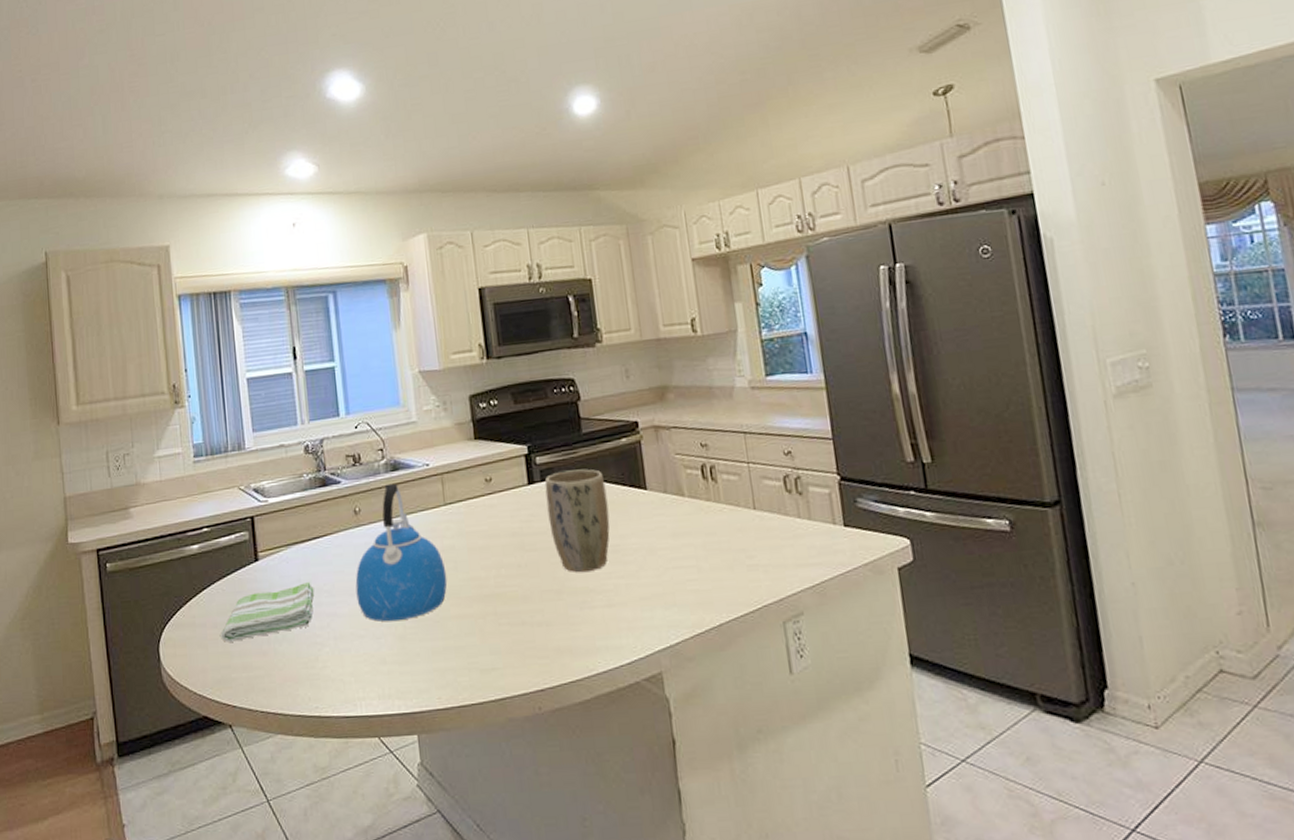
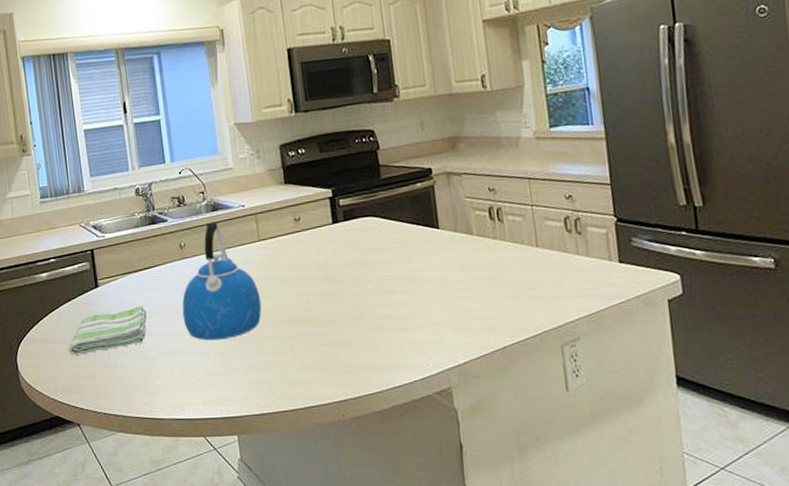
plant pot: present [544,469,610,572] -> none [347,210,406,300]

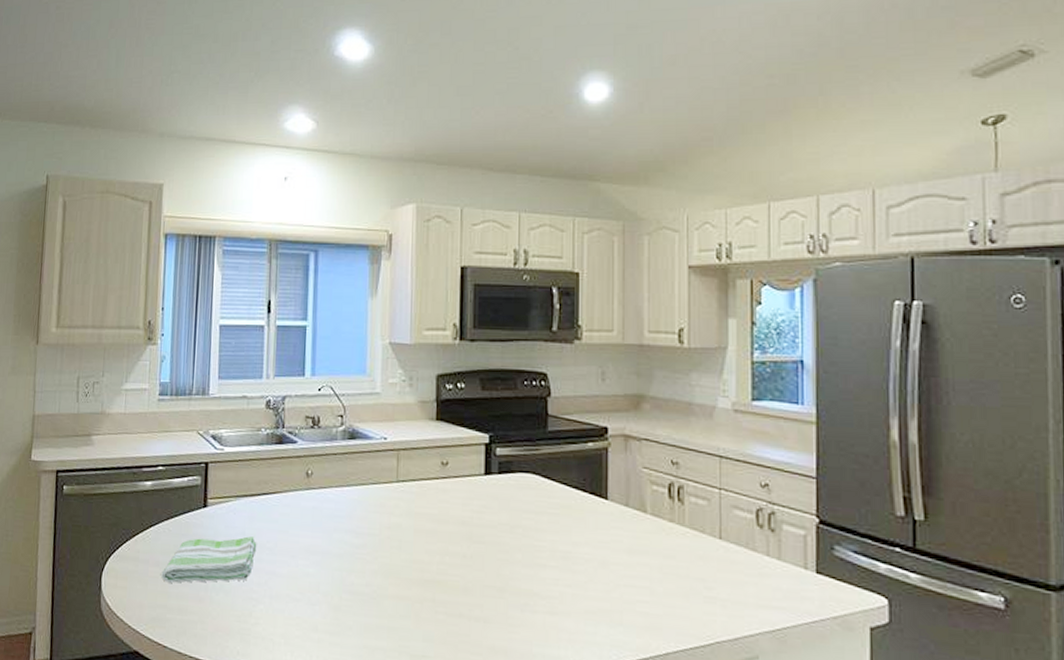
kettle: present [182,221,262,341] -> none [297,451,390,591]

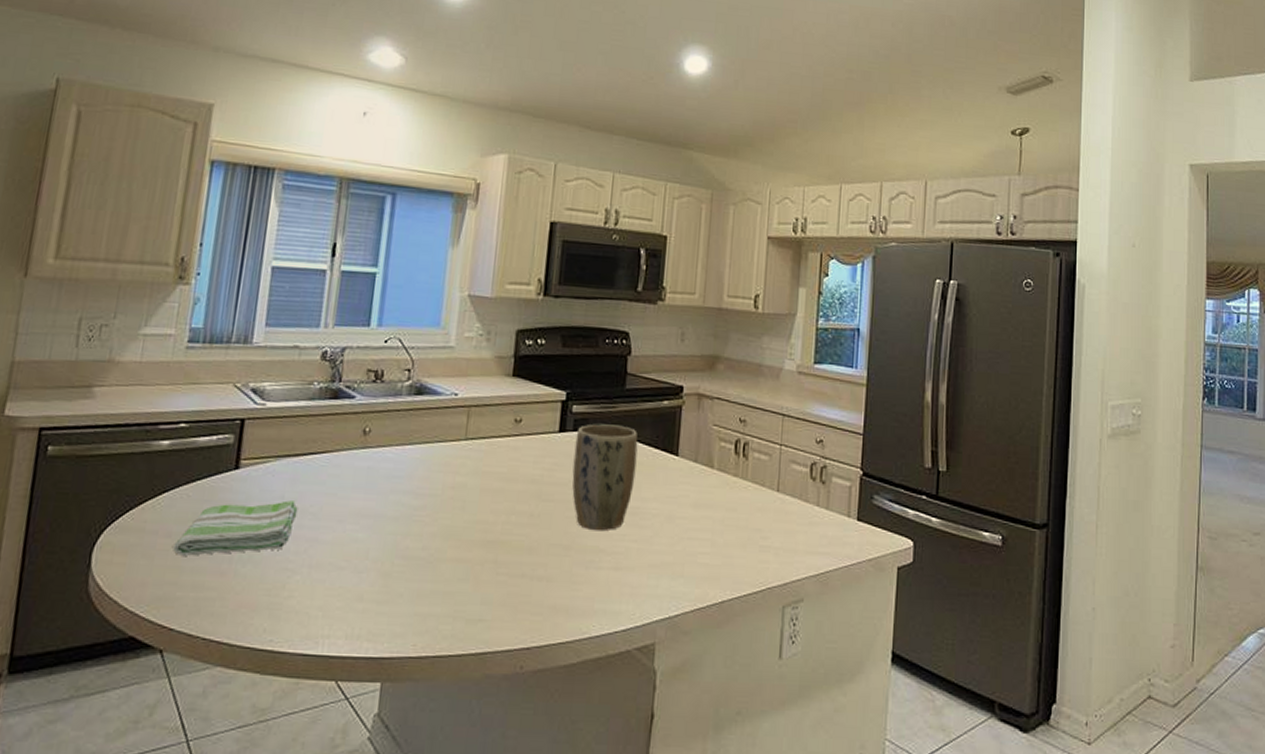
plant pot: none [501,466,565,574] -> present [572,424,638,530]

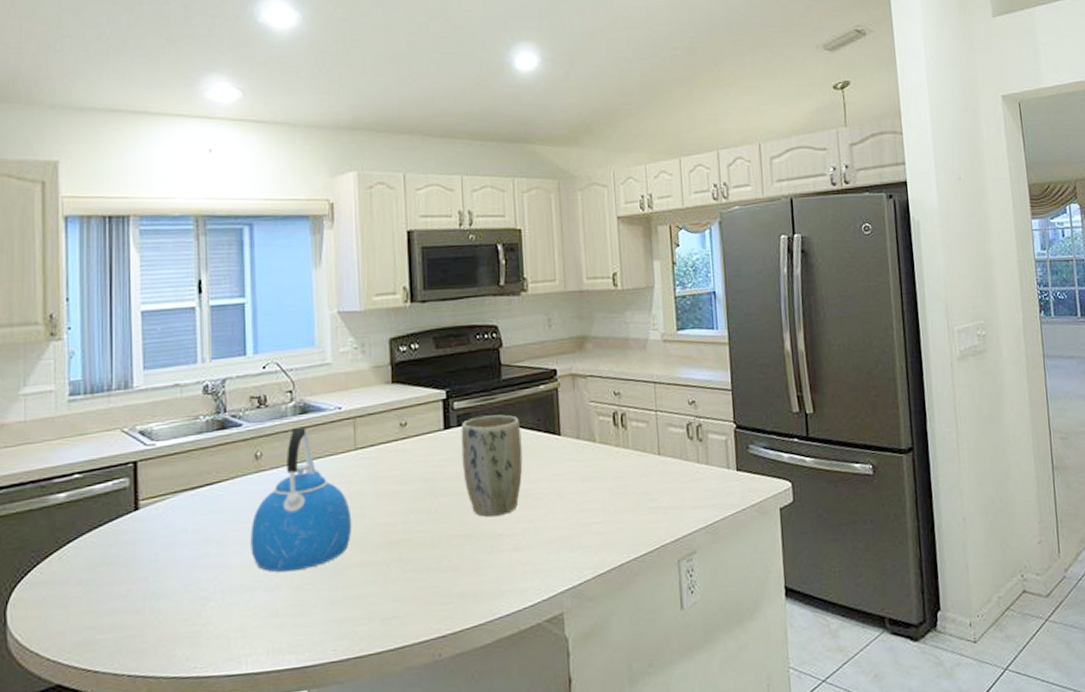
dish towel: present [173,500,298,556] -> none [86,532,202,601]
kettle: none [344,407,452,557] -> present [250,426,352,572]

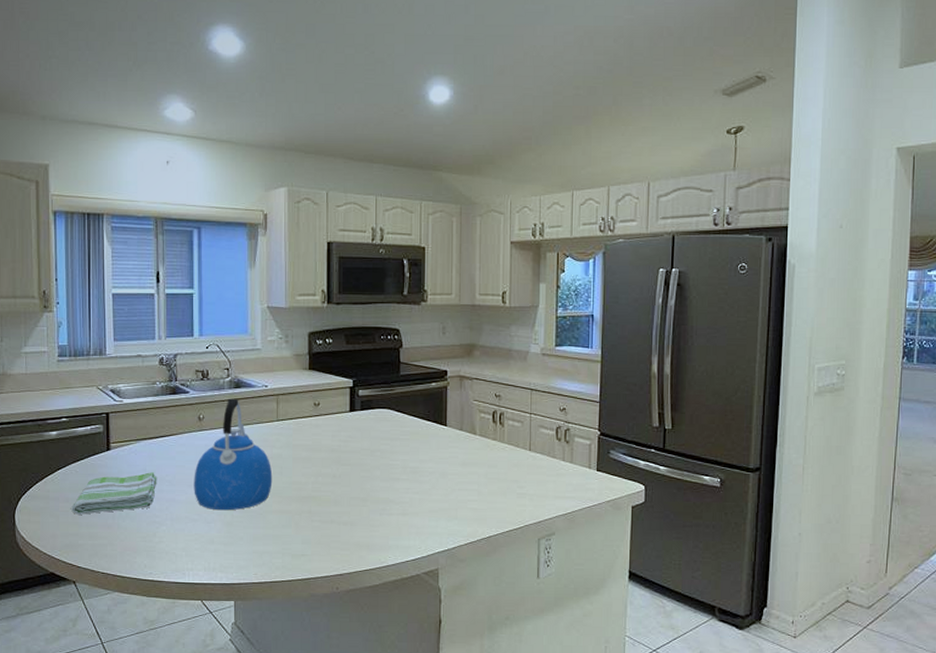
dish towel: none [86,532,202,601] -> present [71,472,157,515]
plant pot: present [461,414,523,517] -> none [363,404,414,486]

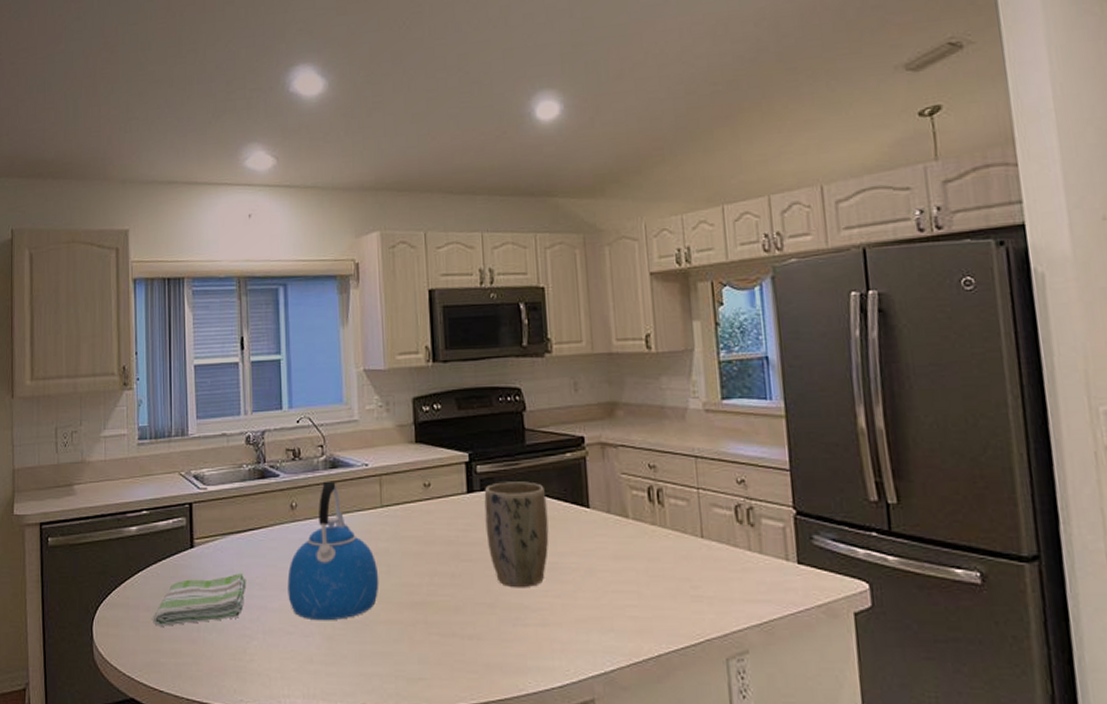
plant pot: none [363,404,414,486] -> present [484,481,549,587]

